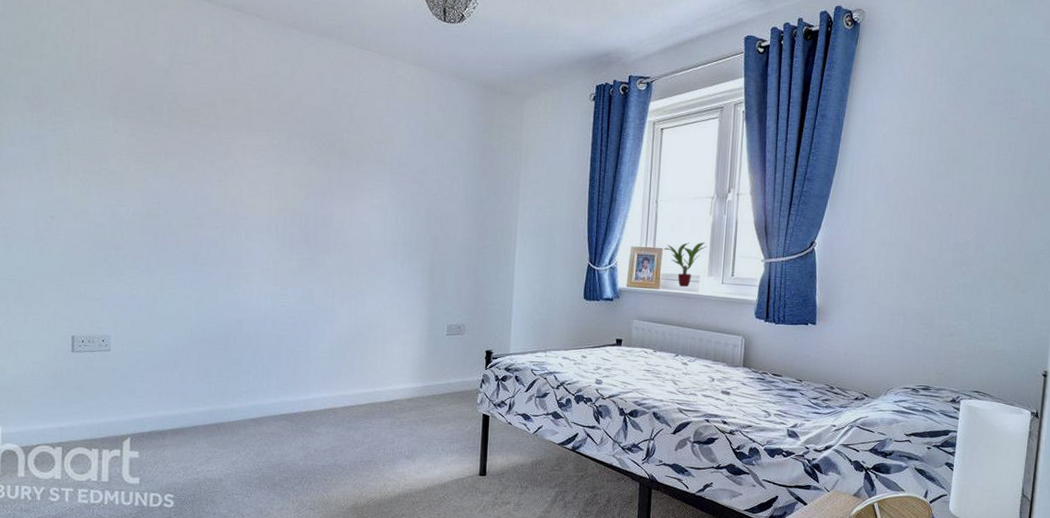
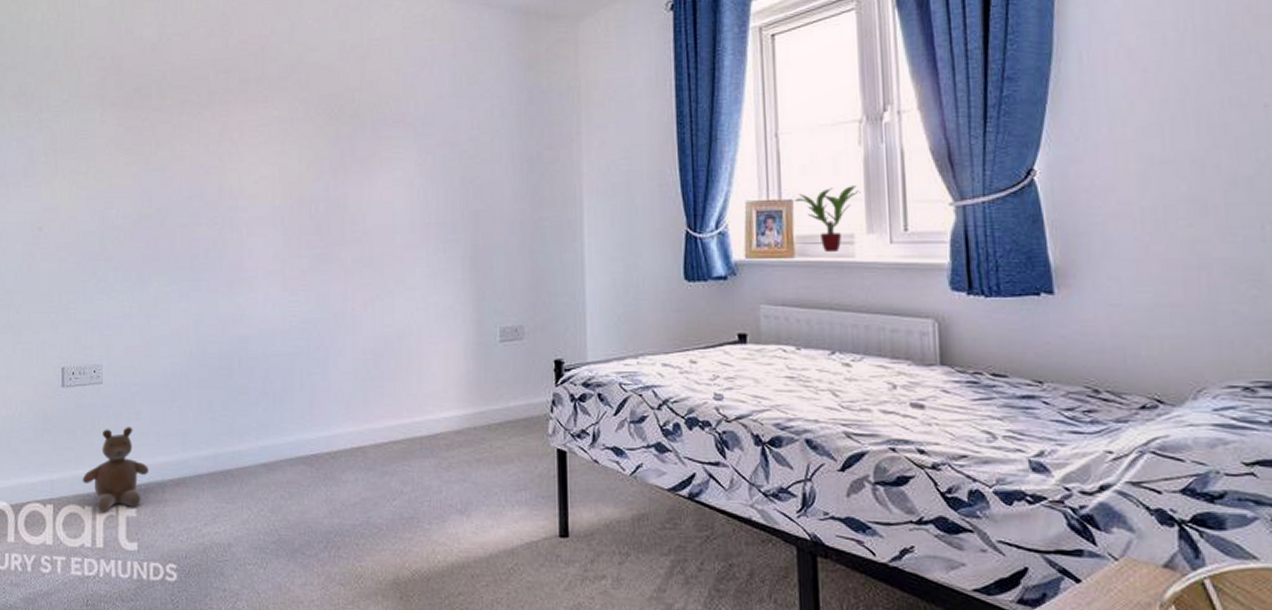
teddy bear: none [89,387,152,454] -> present [82,427,150,512]

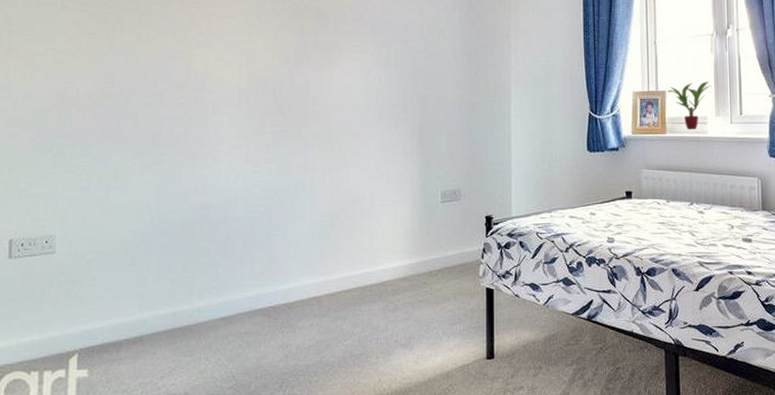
teddy bear: present [82,427,150,512] -> none [28,293,104,376]

